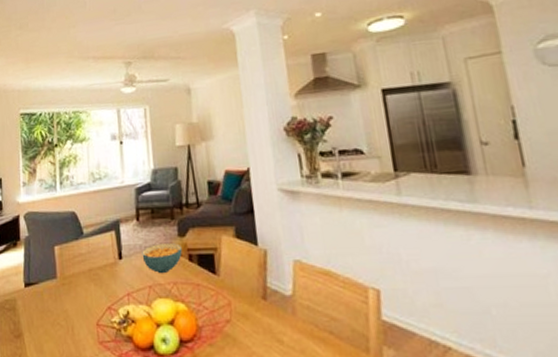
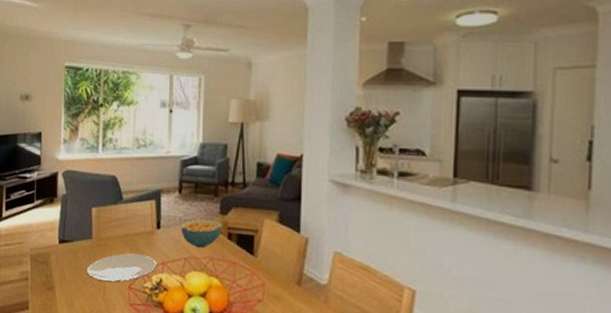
plate: none [54,288,122,322] -> present [87,253,157,283]

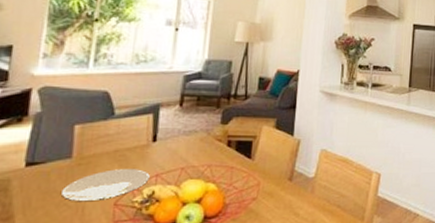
cereal bowl: present [181,219,222,249] -> none [179,130,222,157]

